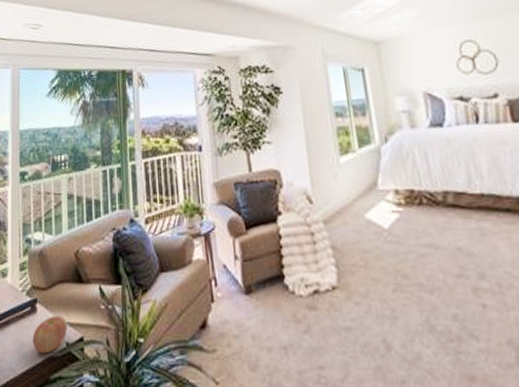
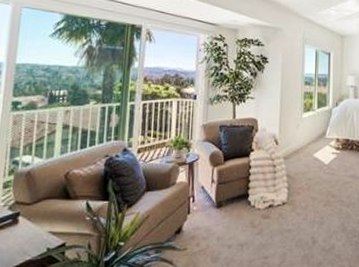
apple: present [32,316,67,354] -> none [10,226,50,259]

